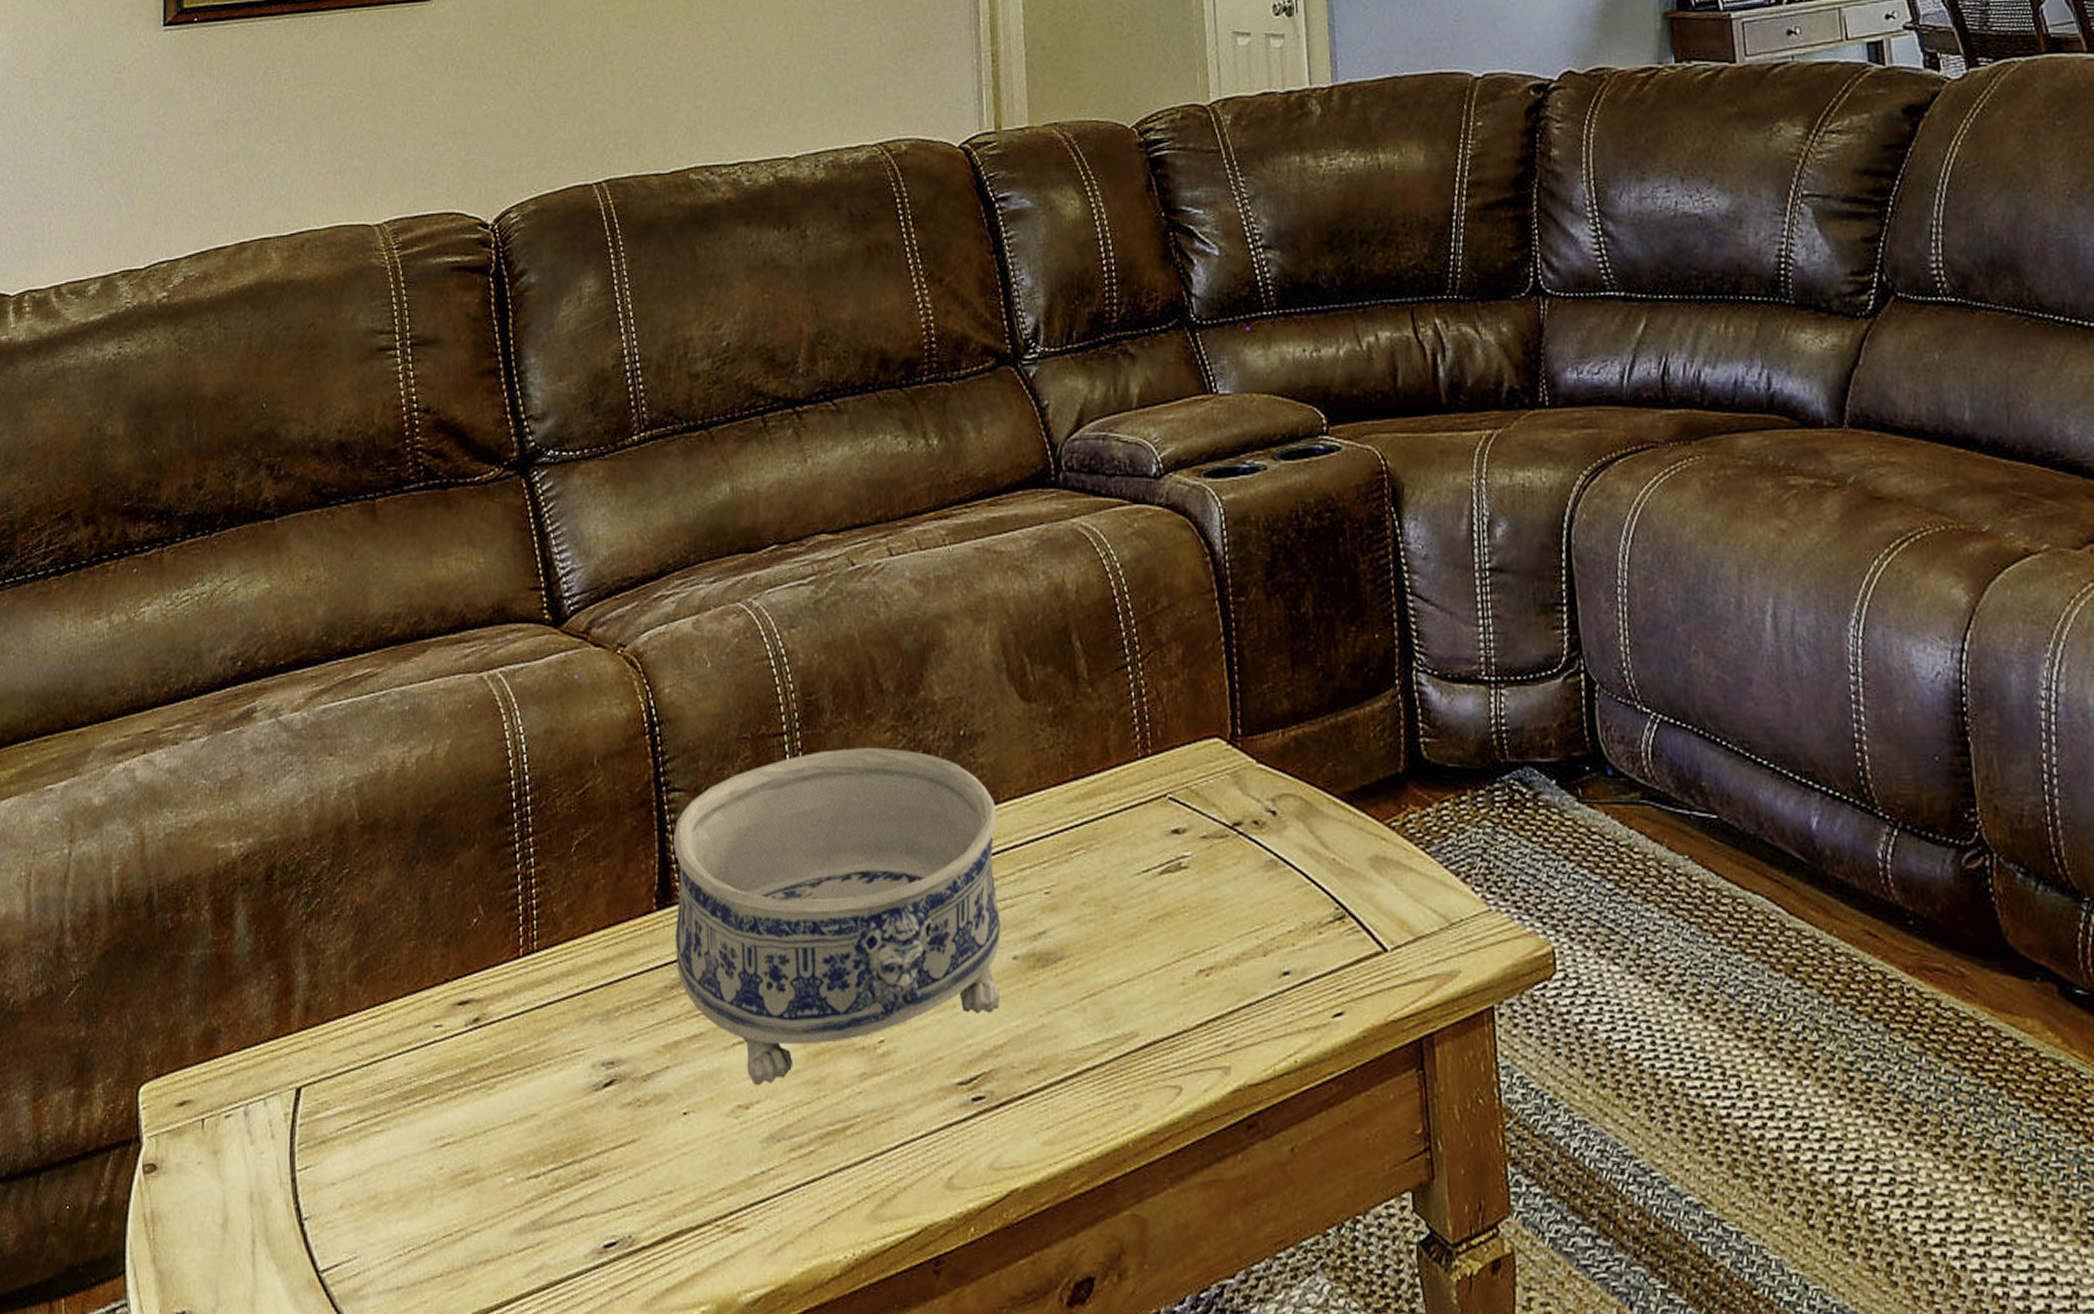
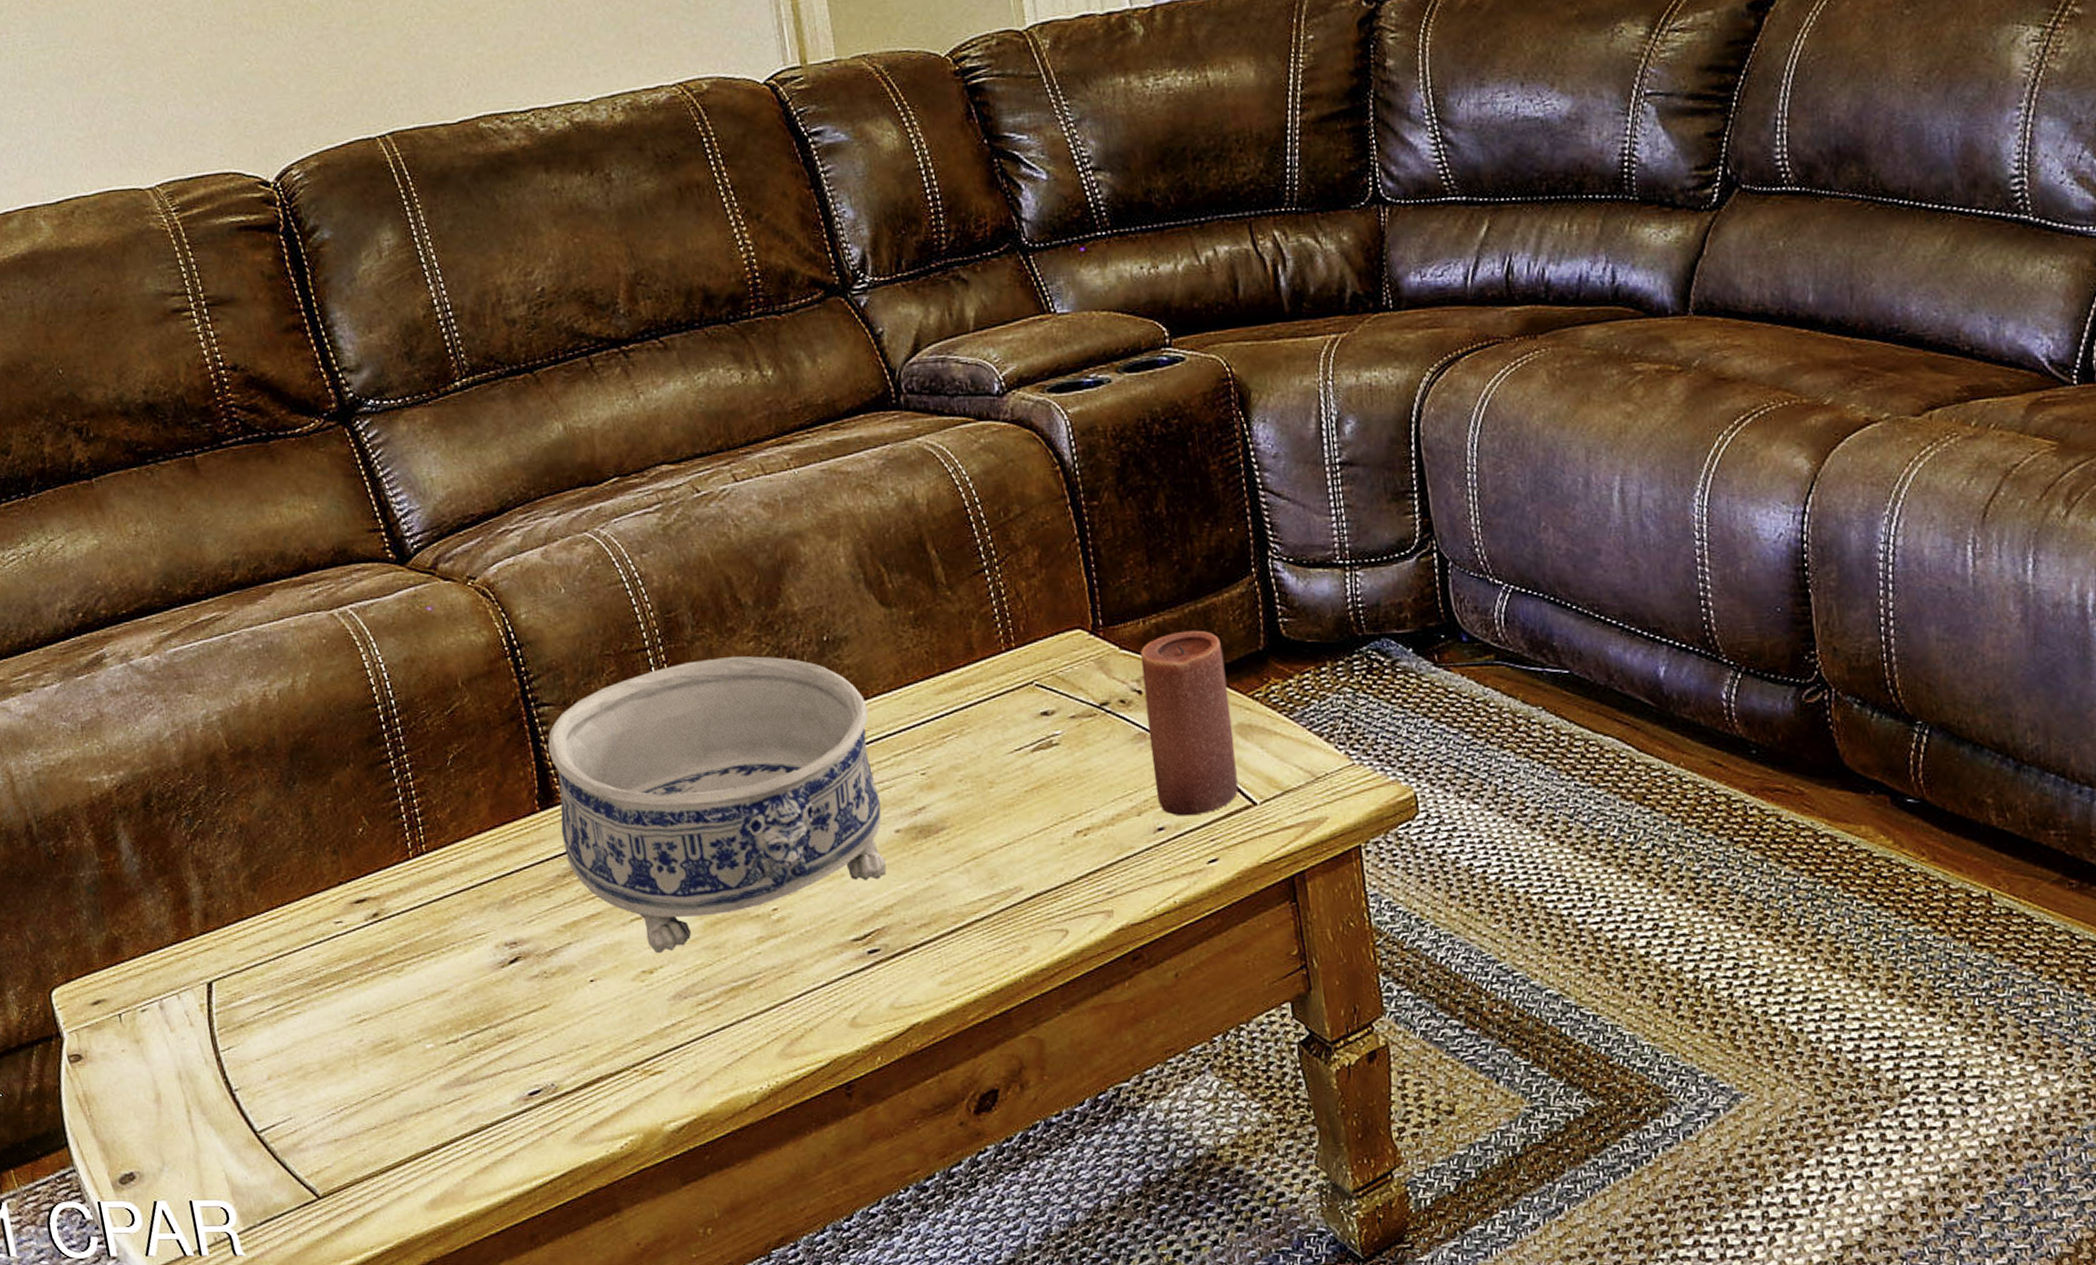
candle: none [1277,746,1369,960] -> present [1140,630,1239,816]

